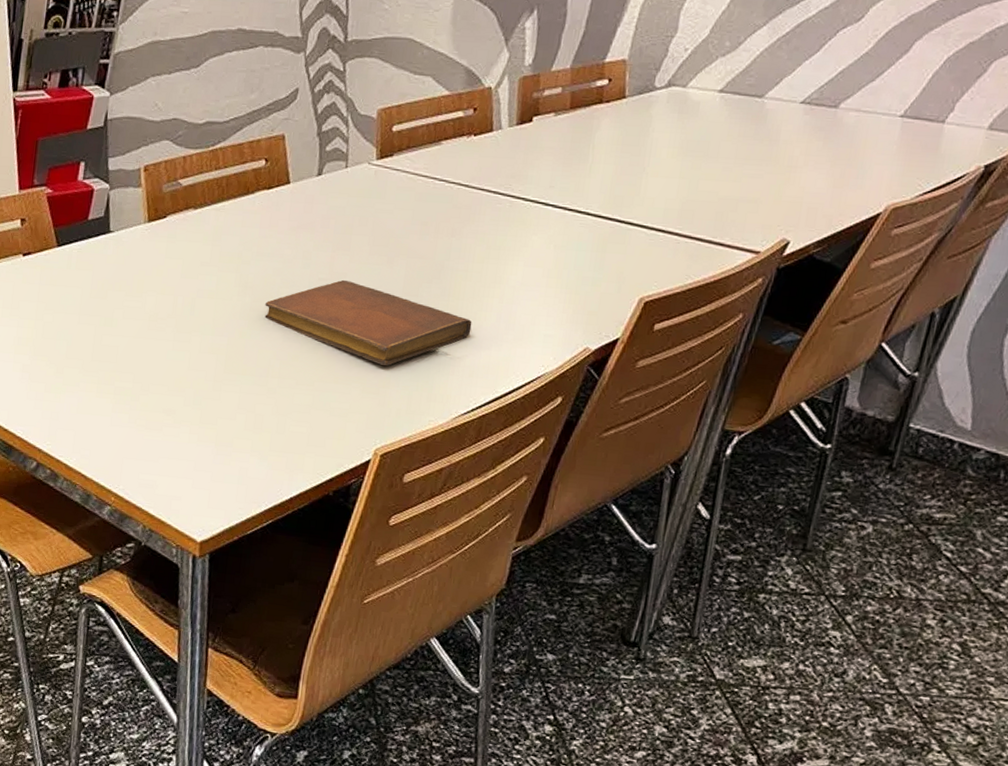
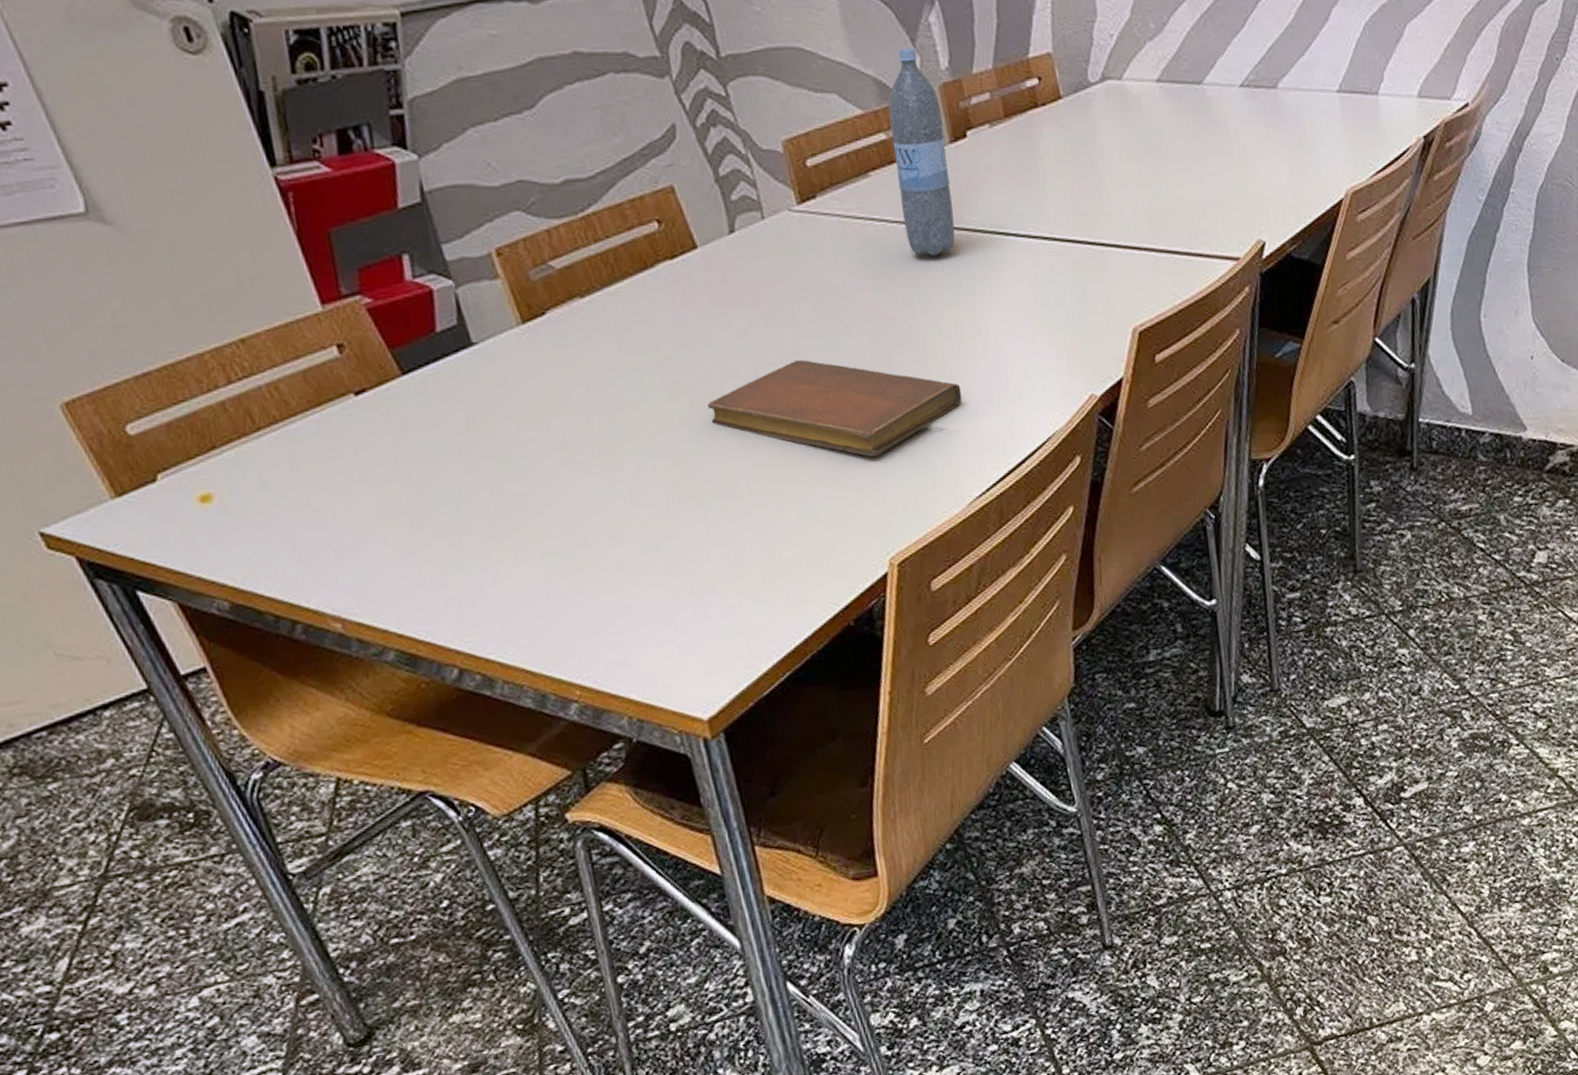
water bottle: none [459,46,517,214] -> present [888,48,955,256]

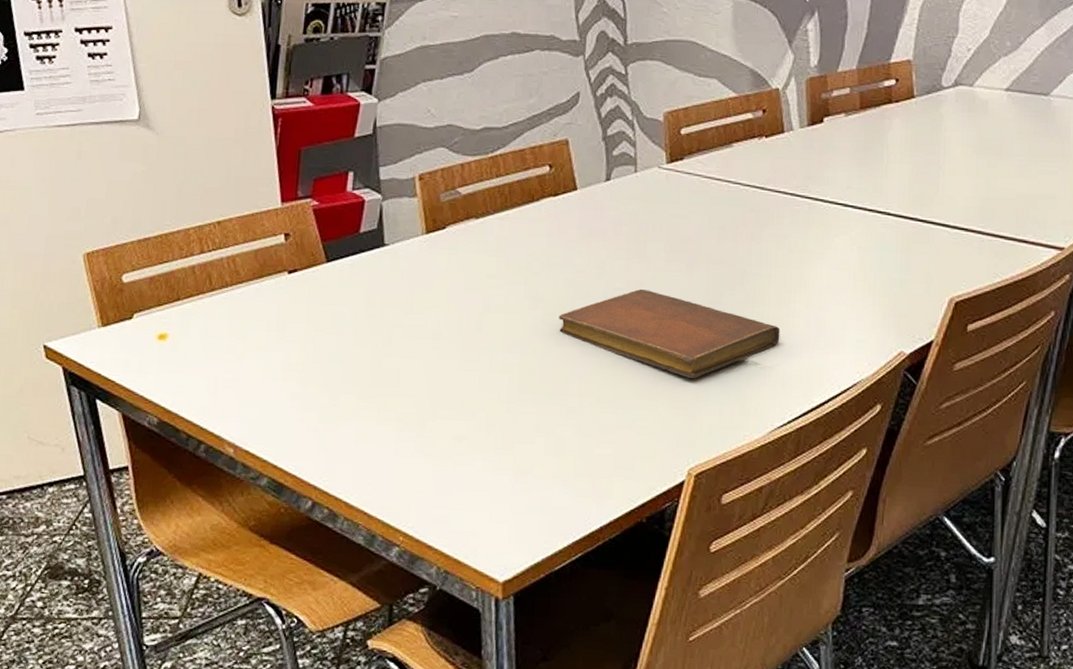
water bottle: present [888,48,955,256] -> none [755,48,805,217]

